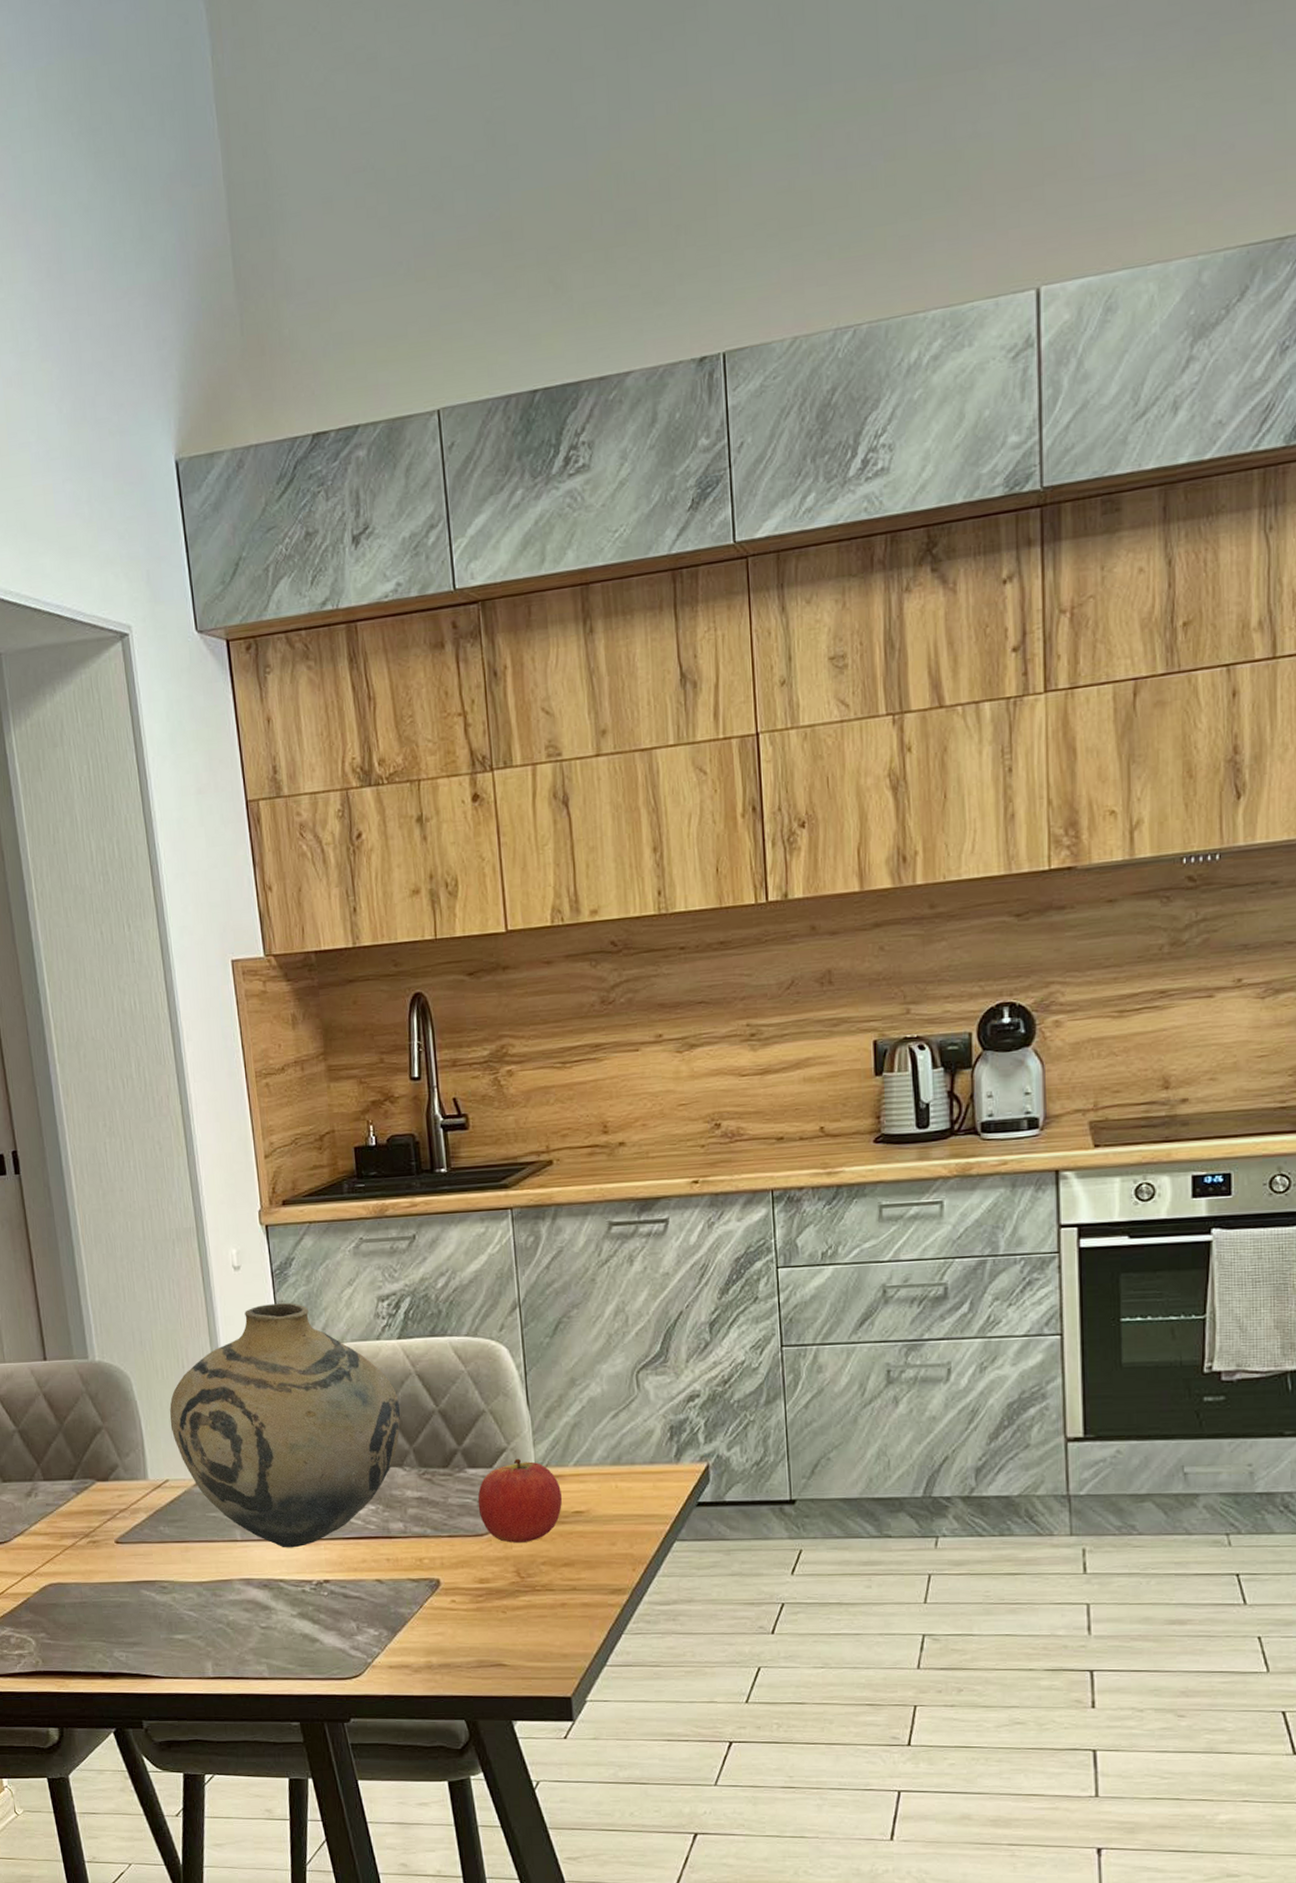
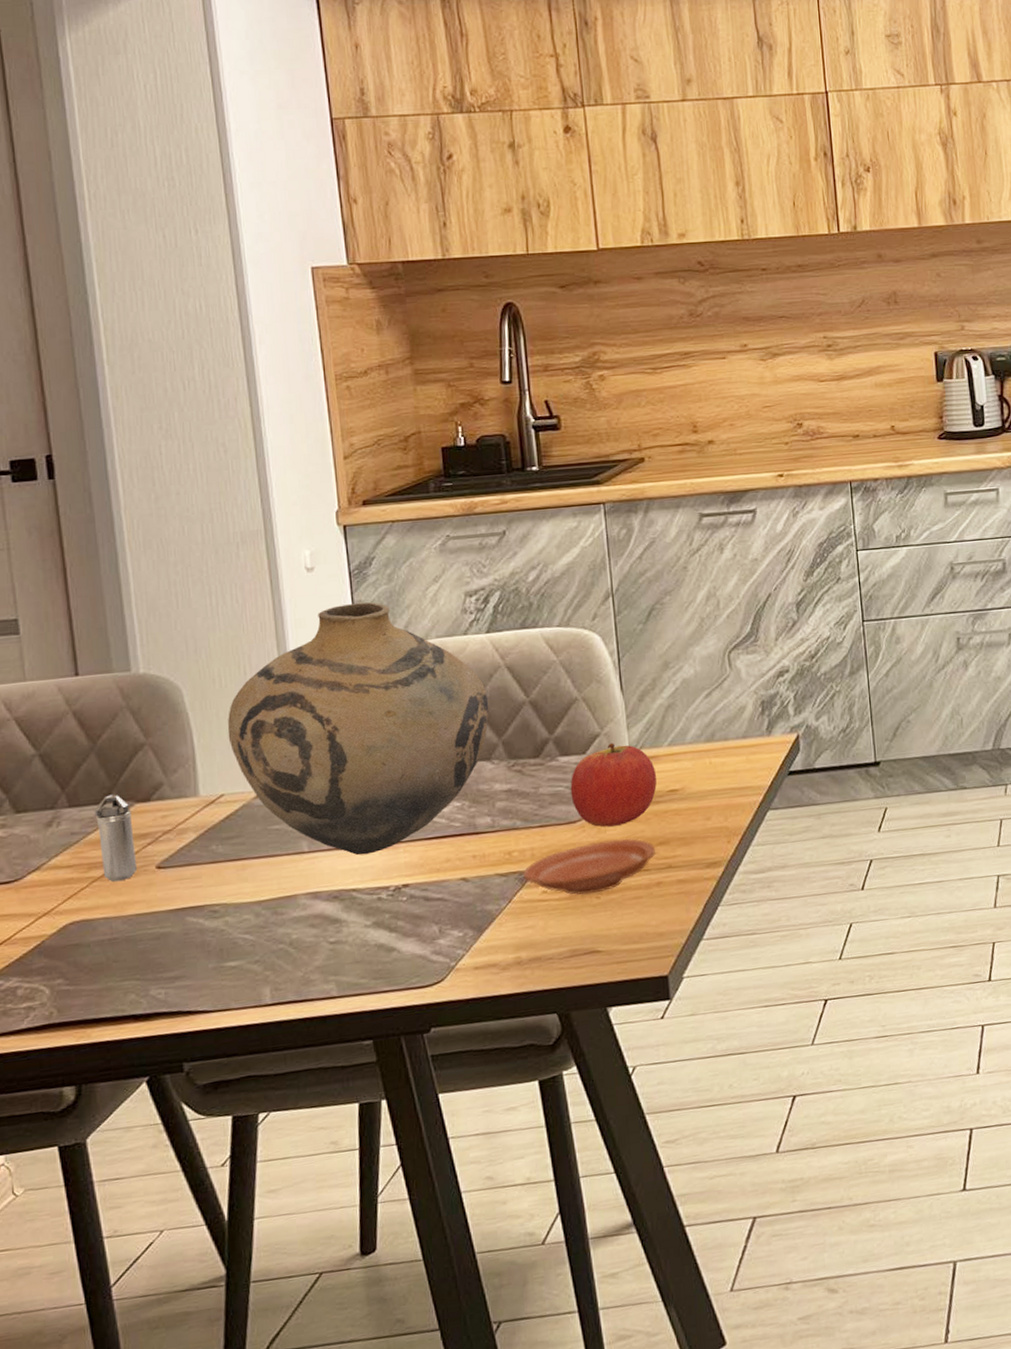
shaker: none [63,1472,100,1552] -> present [94,794,138,882]
plate: none [433,1556,561,1608] -> present [523,838,657,895]

